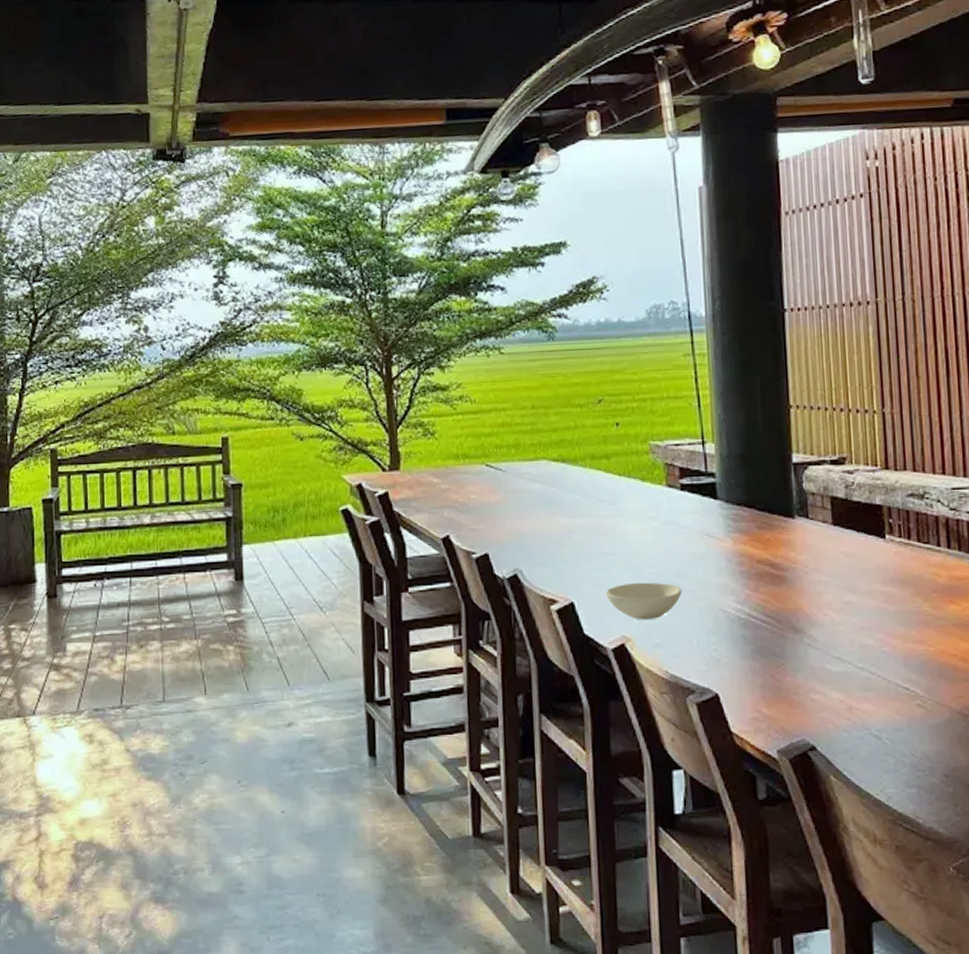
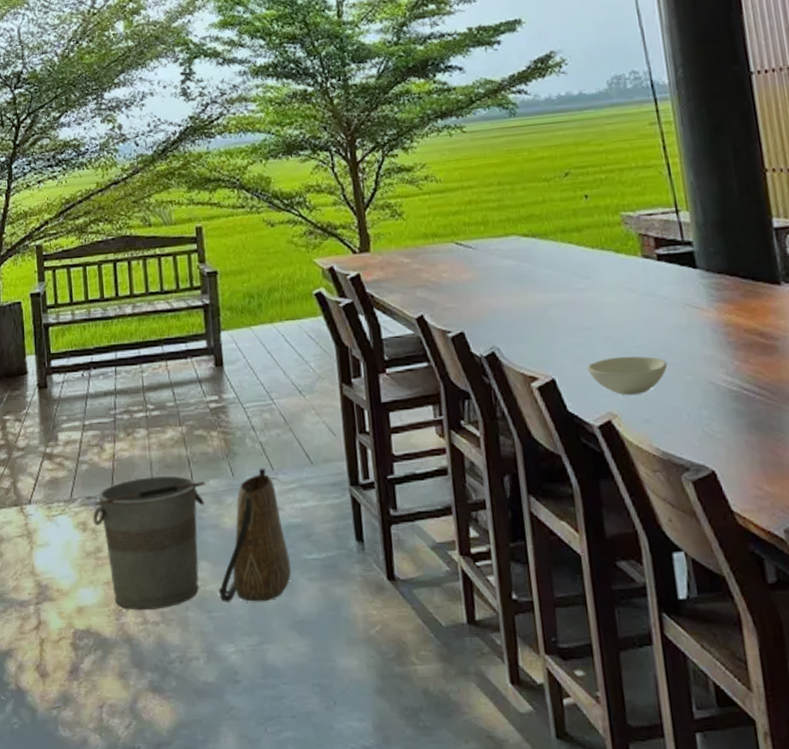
bucket: none [99,688,220,823] -> present [92,475,206,611]
tote bag: none [227,683,303,815] -> present [218,468,292,602]

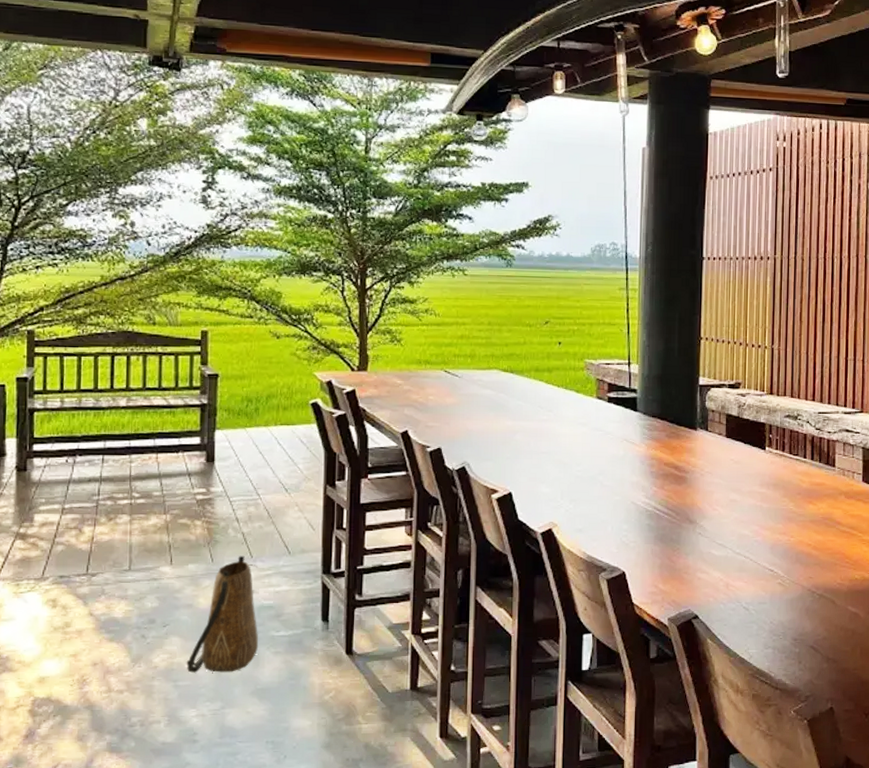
bucket: present [92,475,206,611] -> none [63,558,185,681]
bowl: present [587,356,668,395] -> none [539,478,603,509]

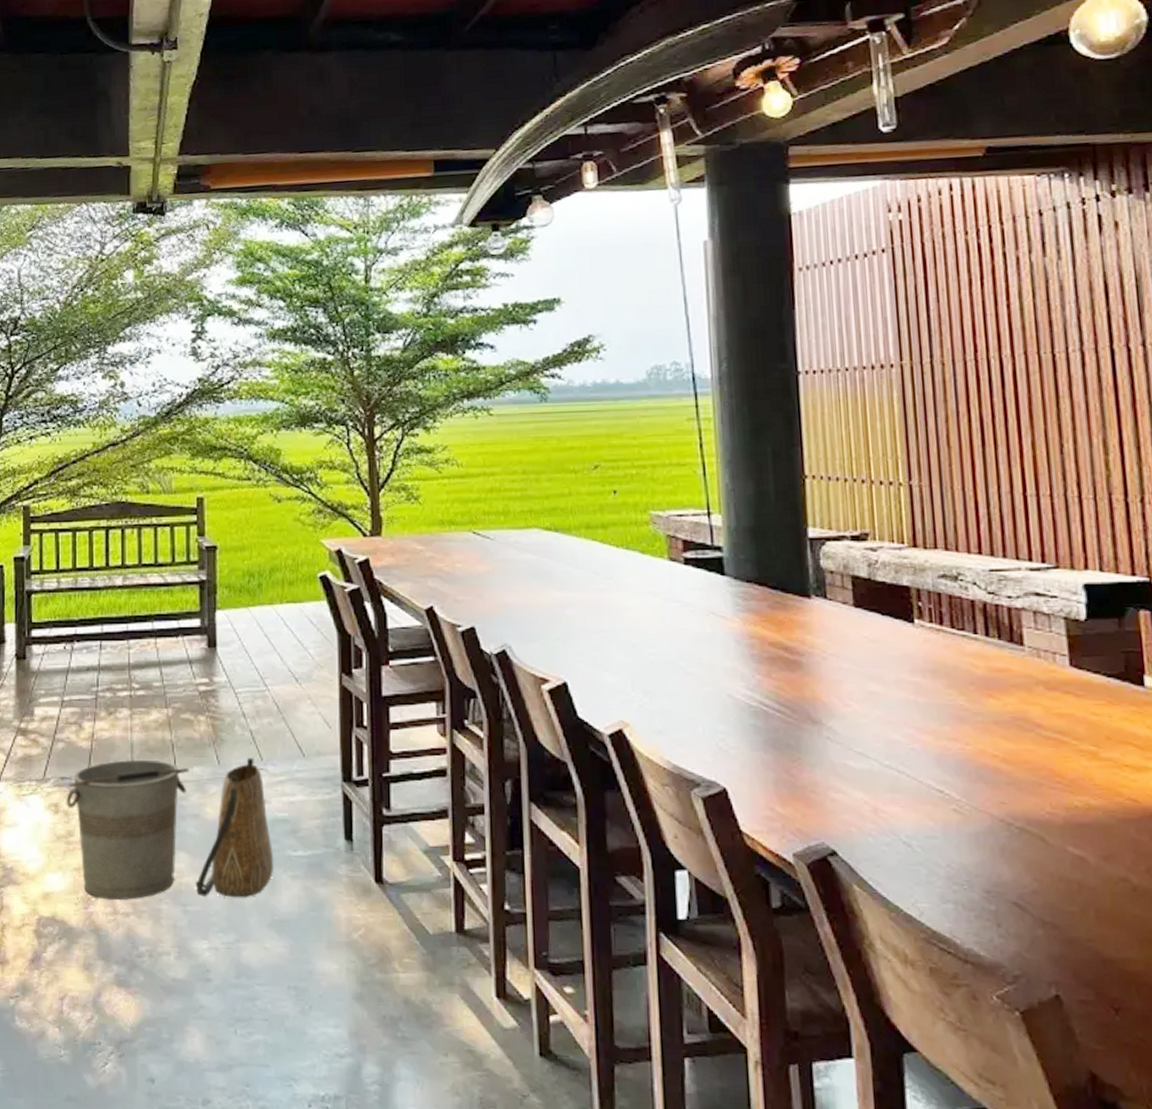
bucket: none [63,558,185,681] -> present [65,759,190,901]

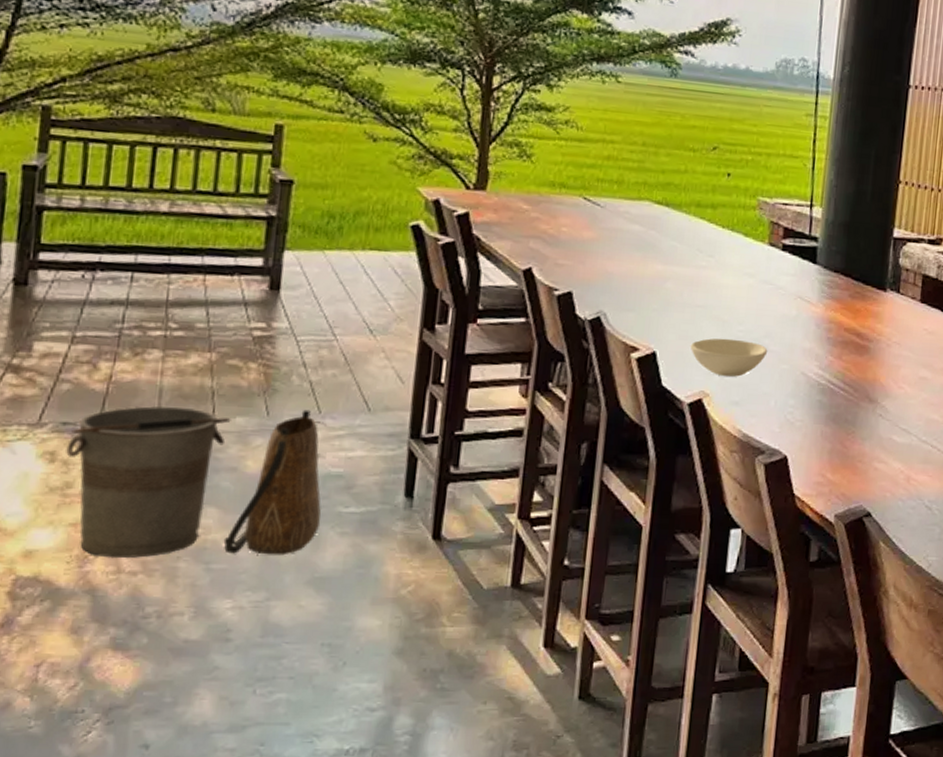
bowl: none [601,663,686,703] -> present [690,338,768,377]

